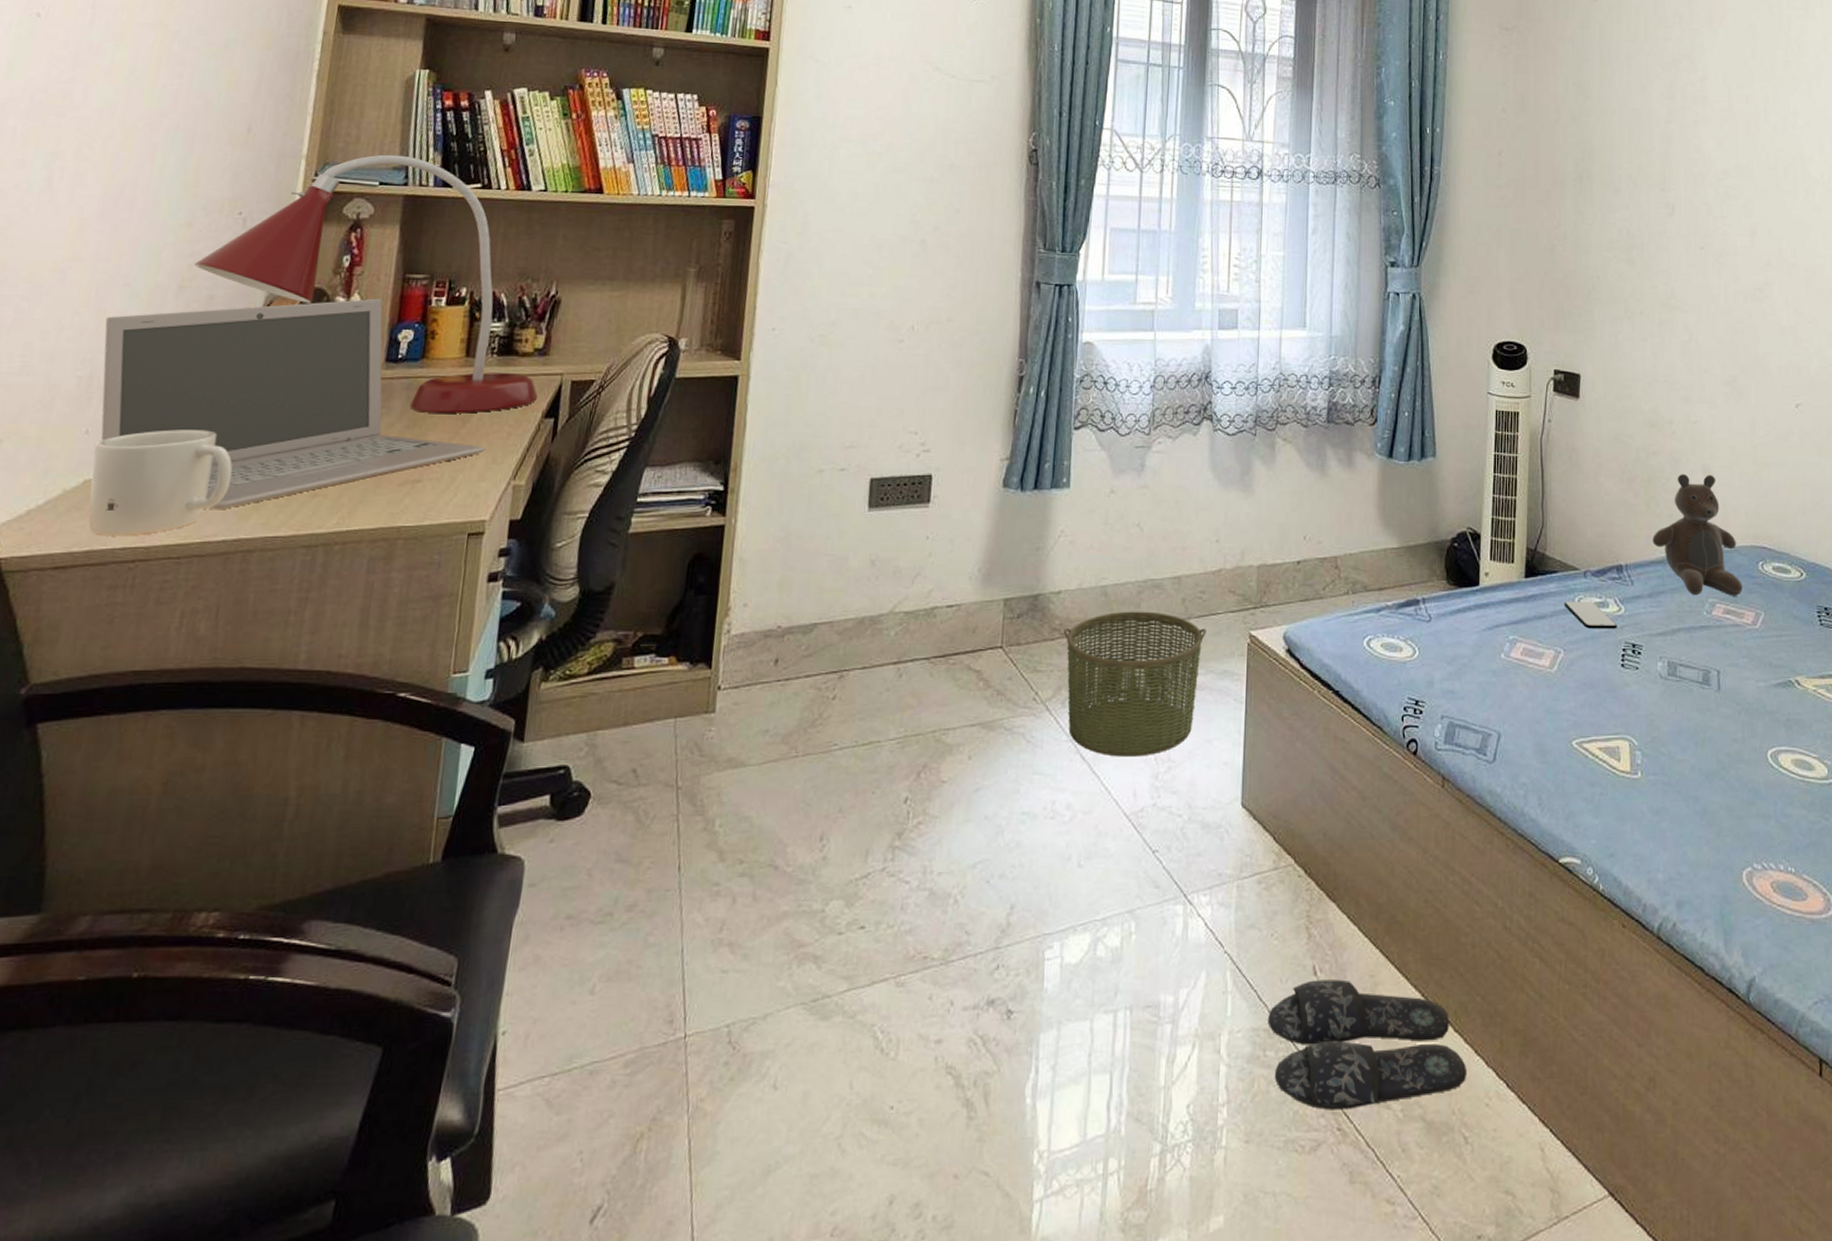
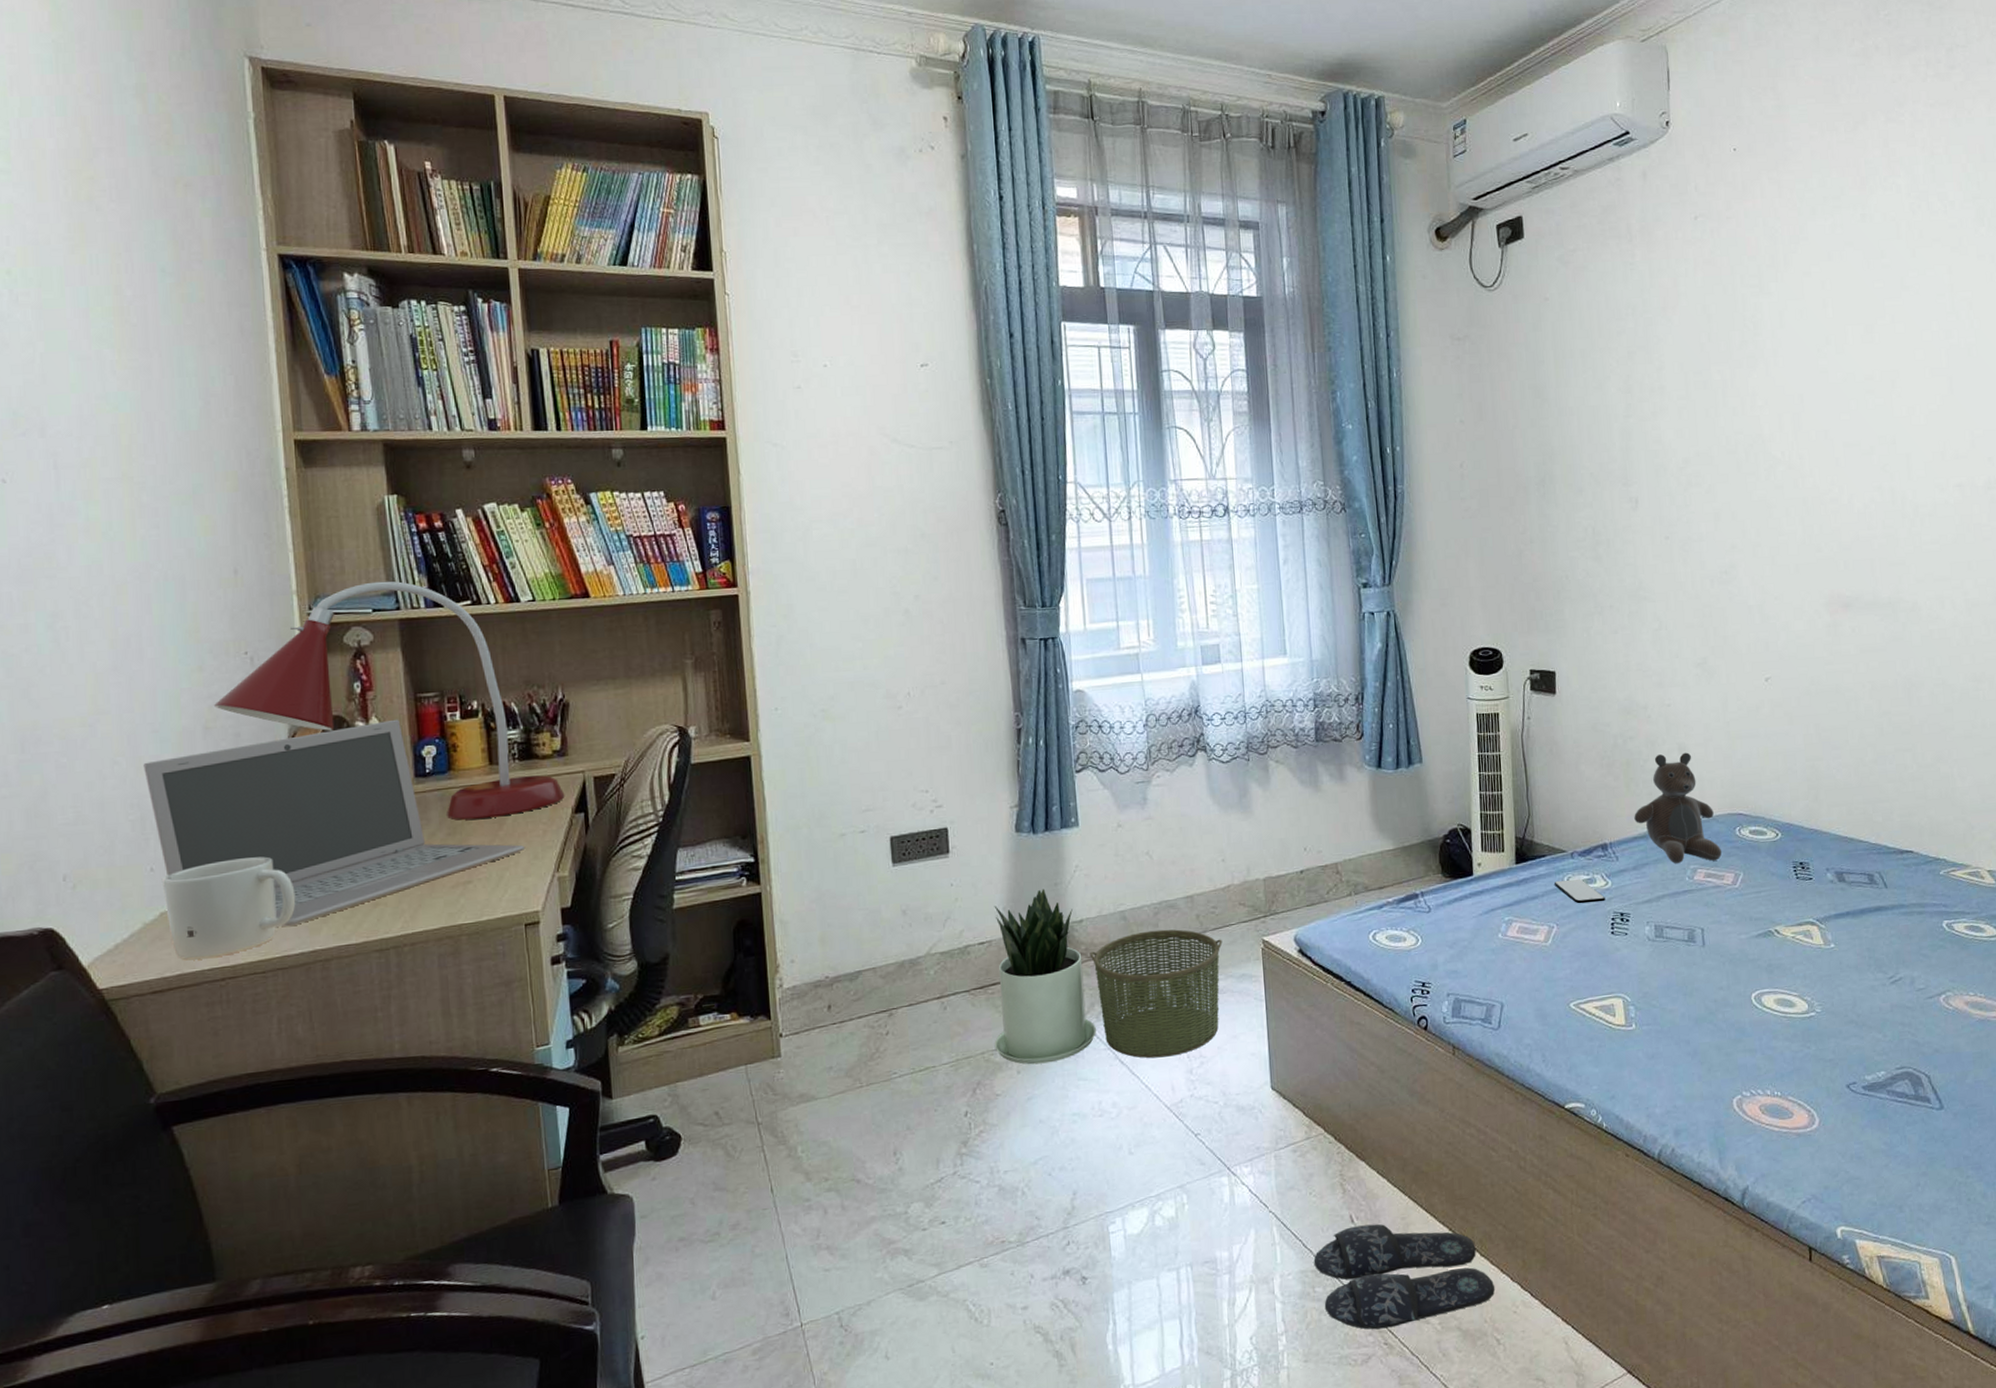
planter: none [947,552,1060,751] -> present [994,889,1096,1065]

